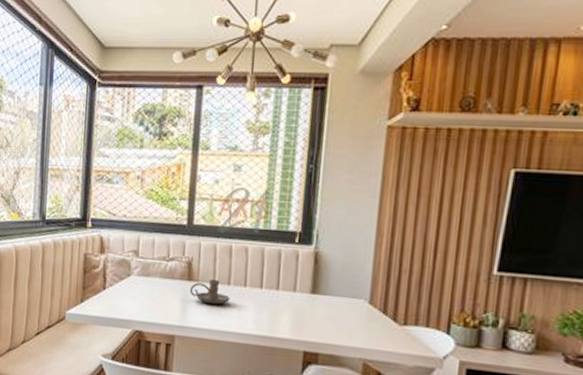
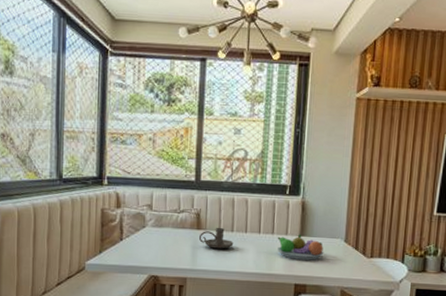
fruit bowl: none [283,291,342,324] -> present [277,234,324,260]

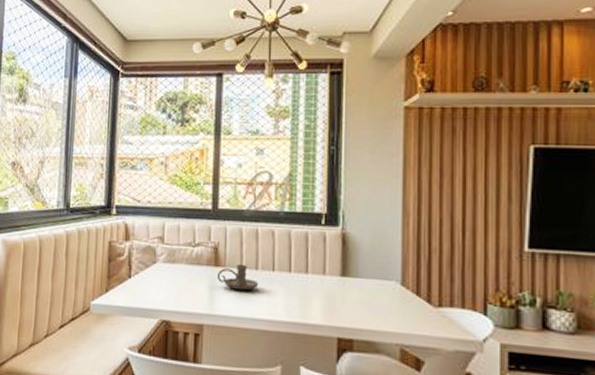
fruit bowl: present [277,234,324,260] -> none [312,274,374,308]

